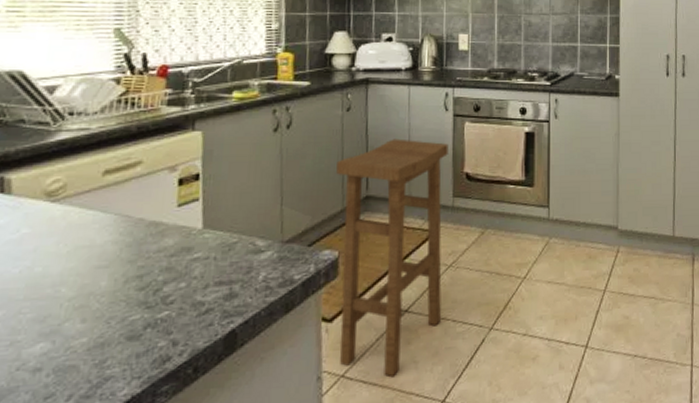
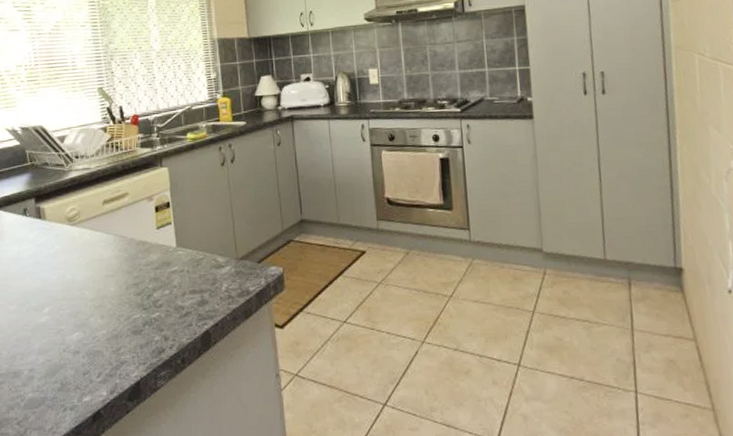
bar stool: present [336,138,449,378] -> none [274,168,376,380]

